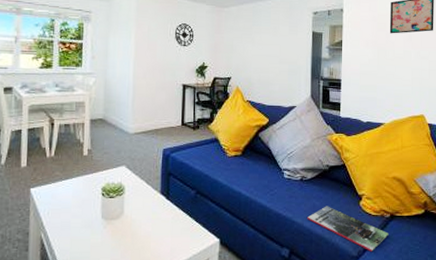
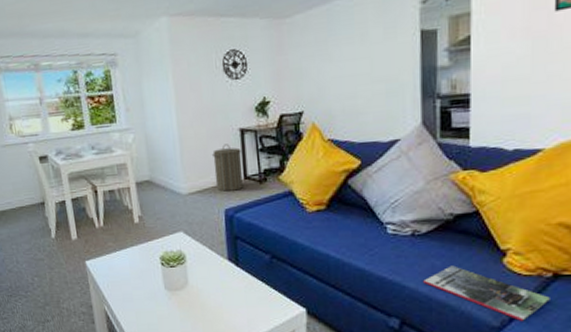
laundry hamper: none [158,95,182,134] -> present [211,144,243,192]

